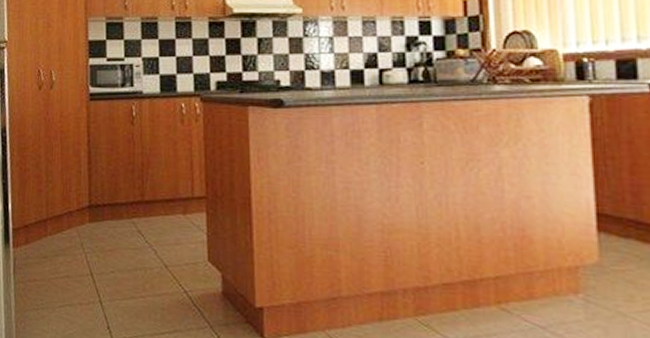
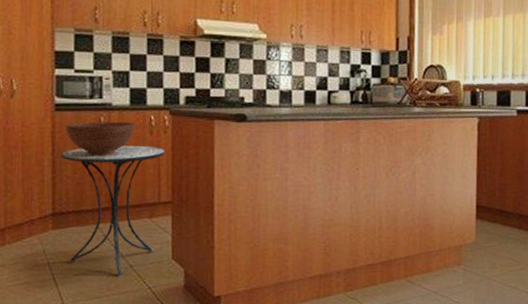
side table: none [95,135,198,279] -> present [60,145,166,278]
fruit bowl: none [100,110,167,146] -> present [65,121,136,155]

